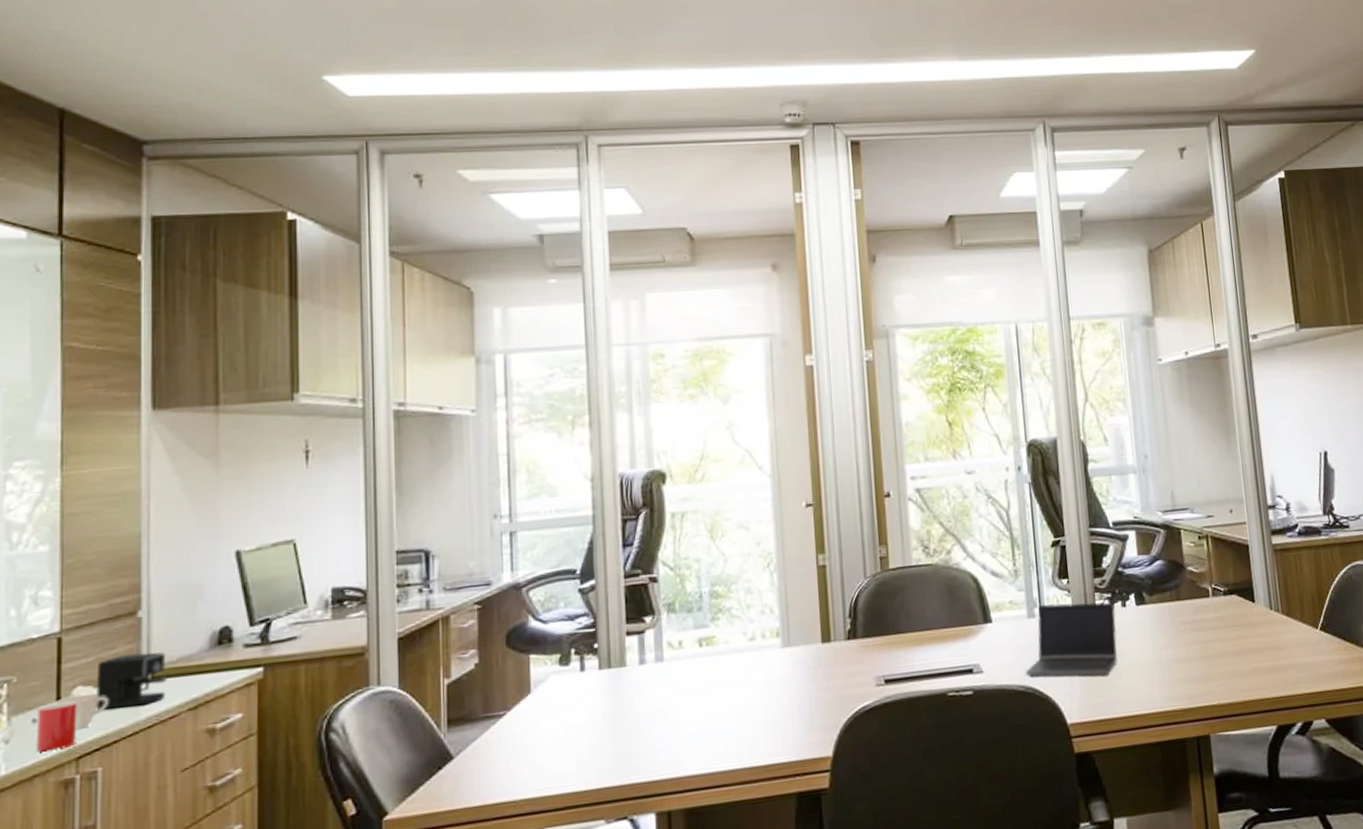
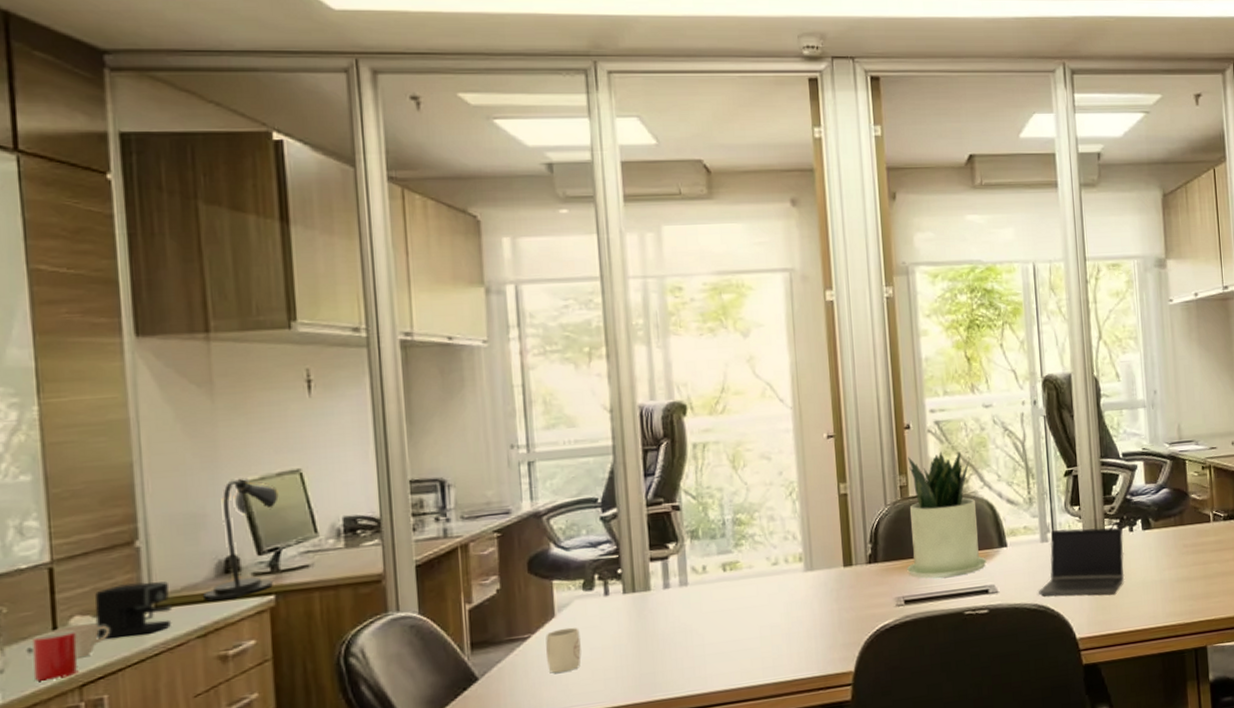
desk lamp: none [197,550,273,675] -> present [203,479,279,603]
mug: none [521,704,556,753] -> present [545,627,582,673]
planter: none [886,520,971,657] -> present [906,451,987,579]

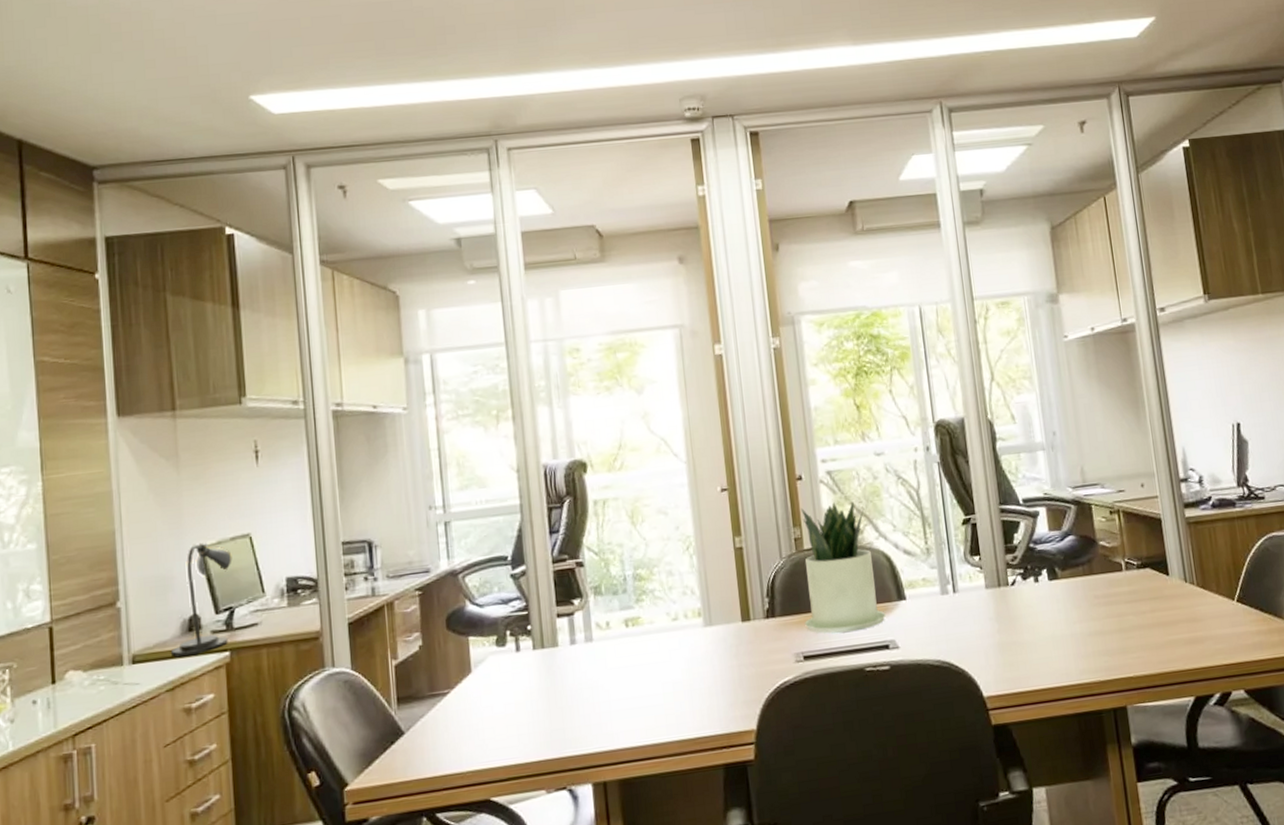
cup: present [32,630,78,682] -> none [36,684,72,731]
cup: present [50,623,111,658] -> none [50,677,97,710]
coffee maker: present [94,581,173,640] -> none [84,639,147,693]
mug: present [545,627,582,673] -> none [463,683,496,728]
laptop computer: present [1039,527,1125,596] -> none [941,578,1033,651]

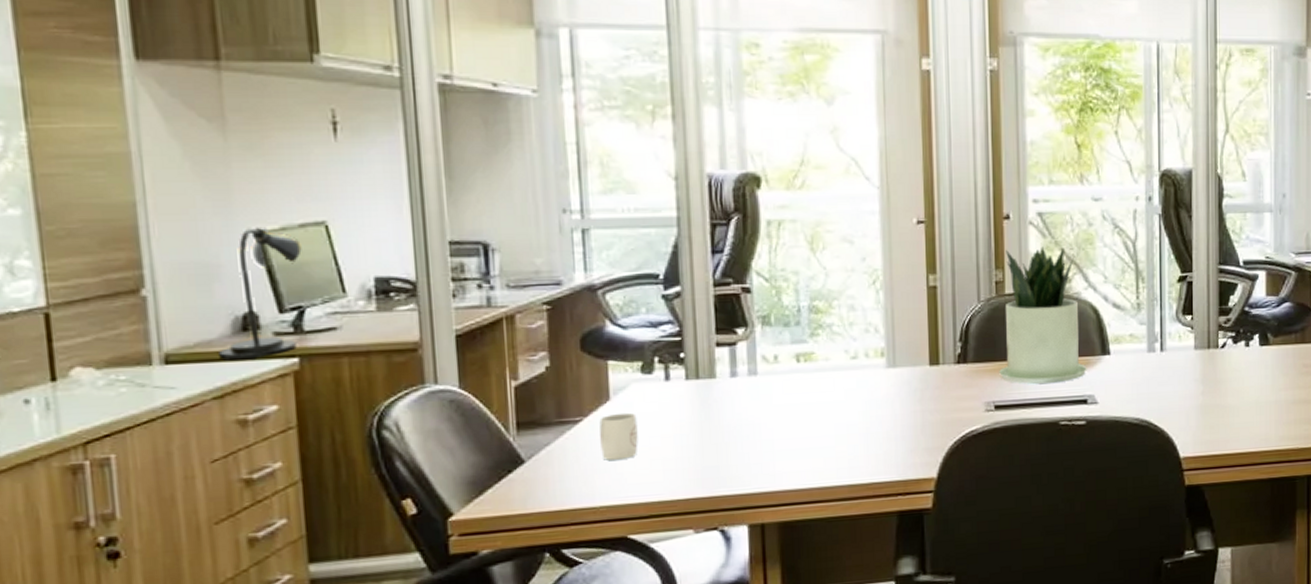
mug: none [463,683,496,728] -> present [599,412,639,460]

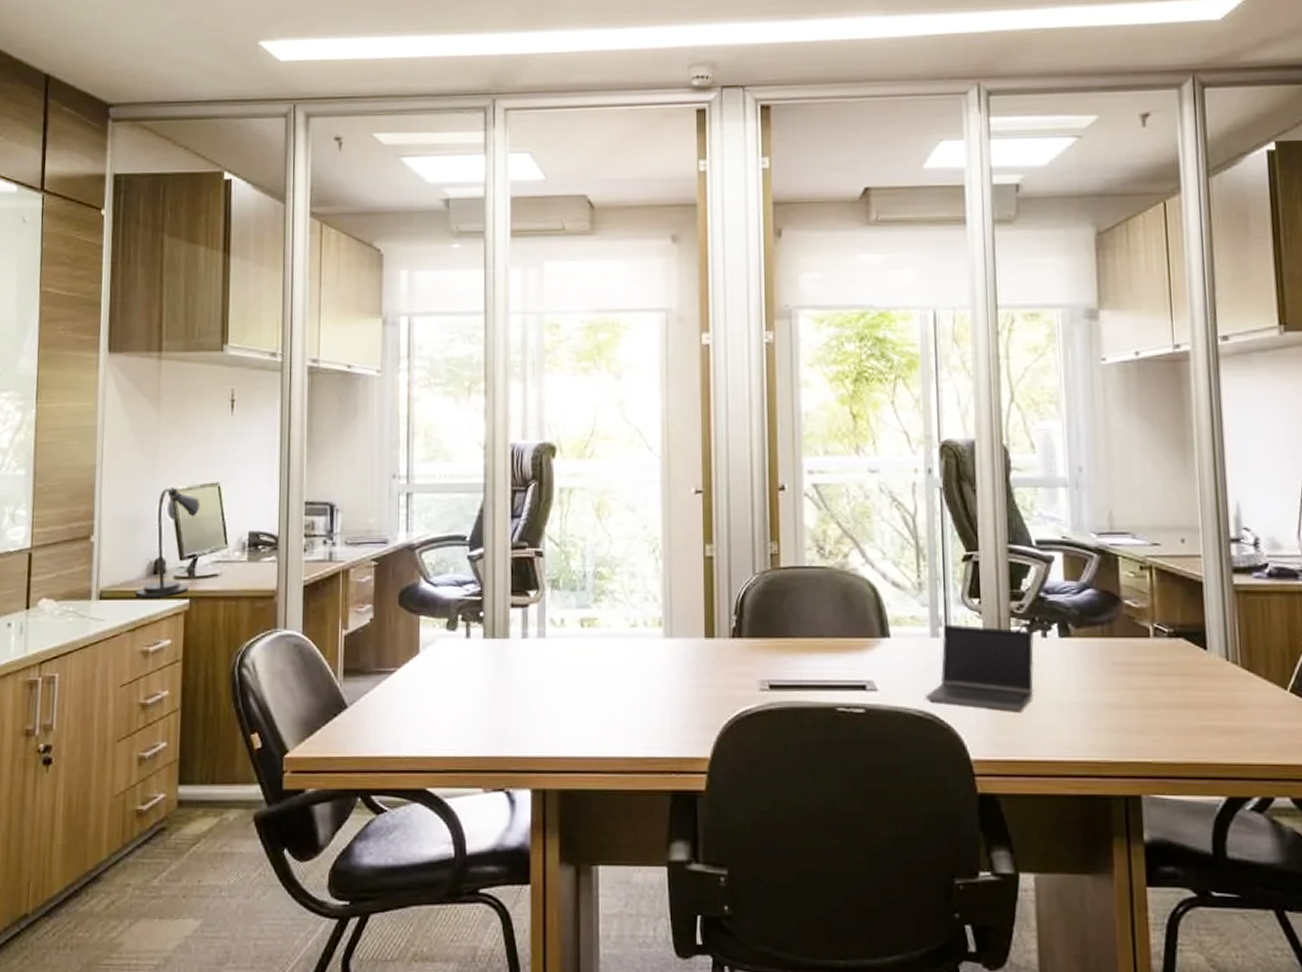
mug: present [599,412,639,460] -> none [409,666,441,712]
planter: present [998,246,1087,385] -> none [772,519,865,666]
laptop computer: none [1142,339,1238,413] -> present [926,624,1034,712]

